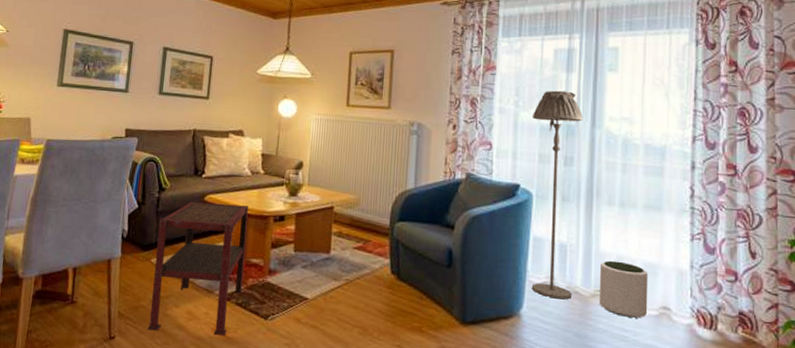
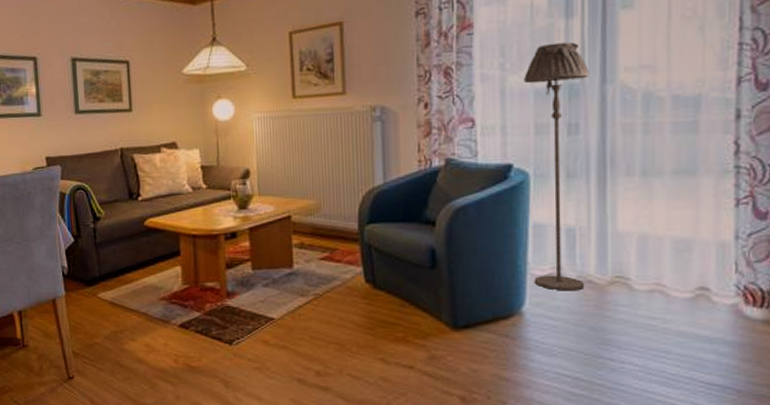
side table: present [147,202,249,336] -> none [99,226,201,367]
plant pot: present [599,260,649,318] -> none [617,240,681,303]

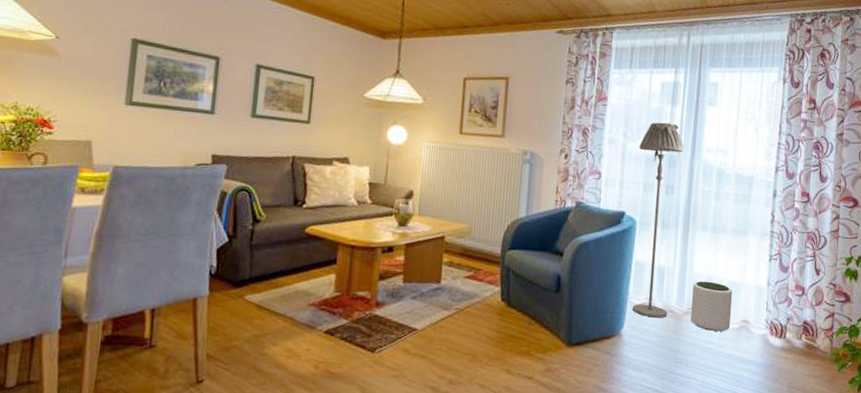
plant pot: none [617,240,681,303] -> present [691,281,733,332]

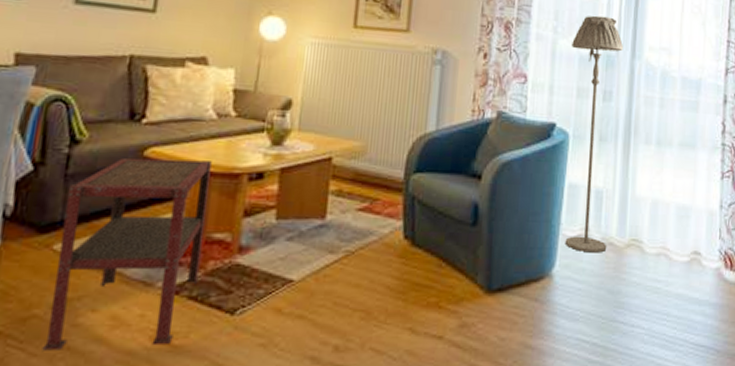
side table: none [241,234,354,372] -> present [42,158,212,351]
plant pot: present [691,281,733,332] -> none [634,205,682,266]

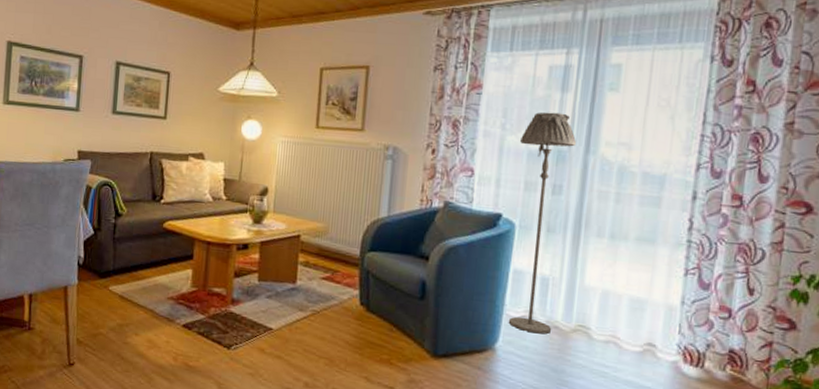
side table: present [42,158,212,351] -> none [107,228,210,364]

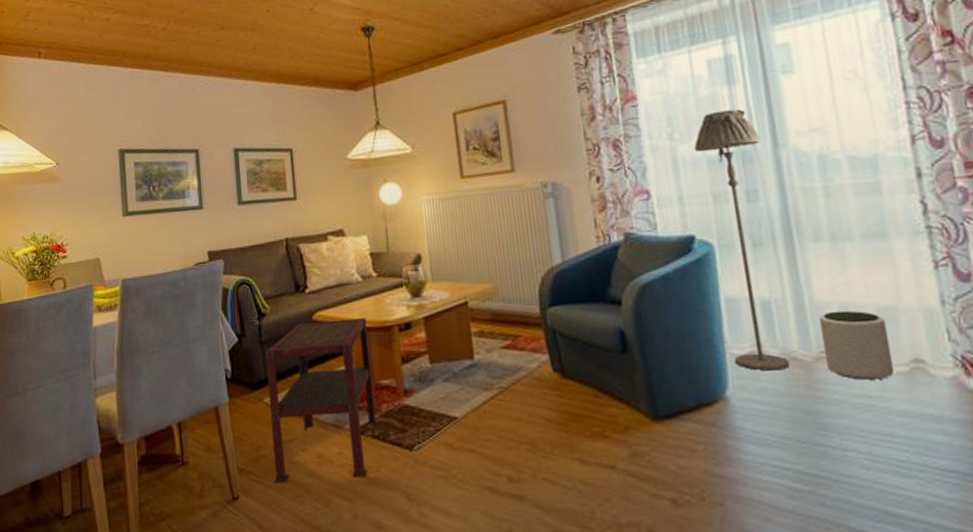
side table: none [107,228,210,364] -> present [265,318,377,484]
plant pot: none [580,295,635,355] -> present [819,310,895,380]

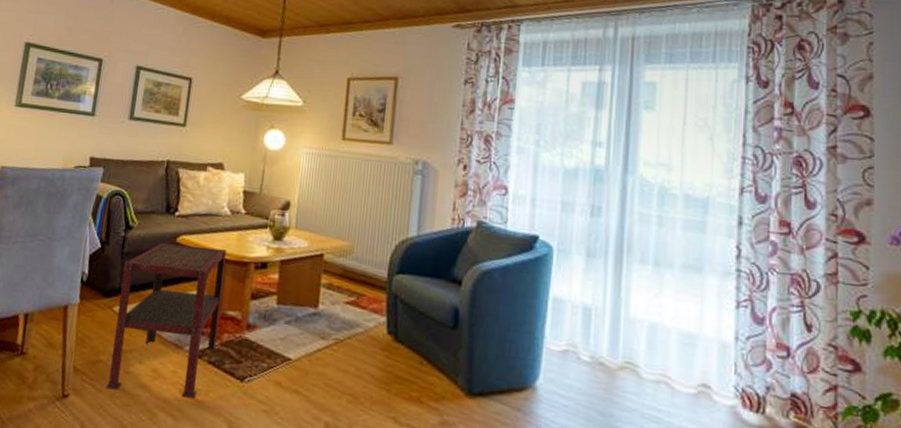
floor lamp: present [694,109,790,371] -> none [549,129,614,371]
plant pot: present [819,310,895,380] -> none [628,327,686,397]

